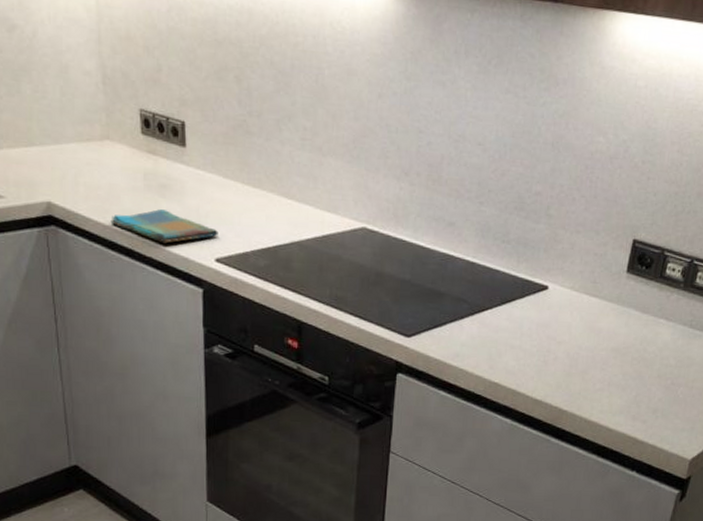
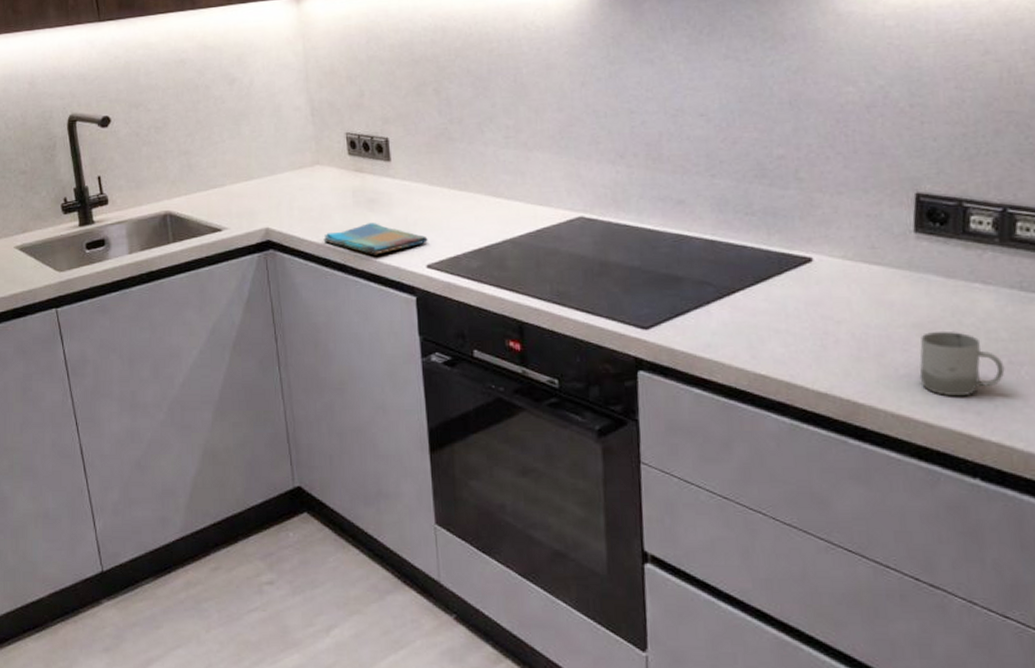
cup: none [609,355,668,409] -> present [919,331,1005,397]

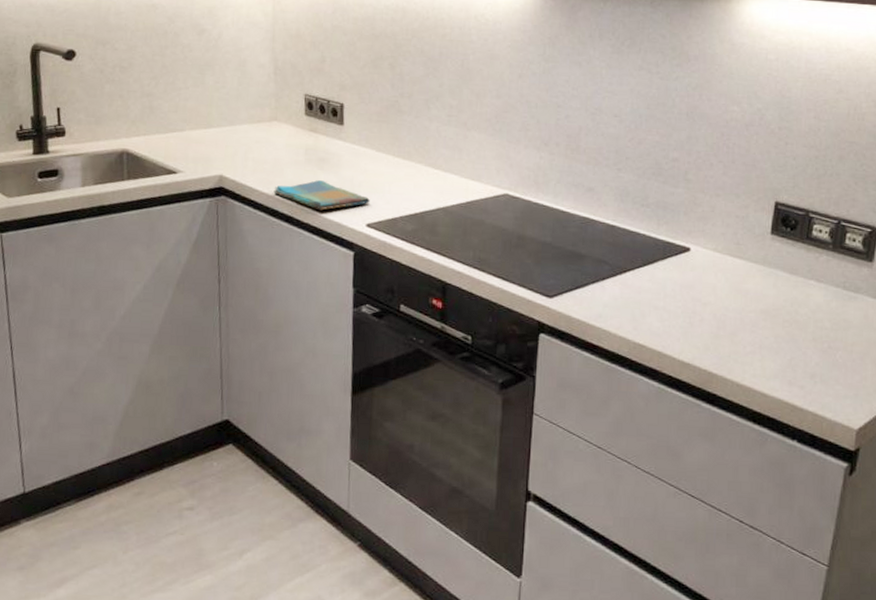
cup: present [919,331,1005,397] -> none [761,317,825,373]

